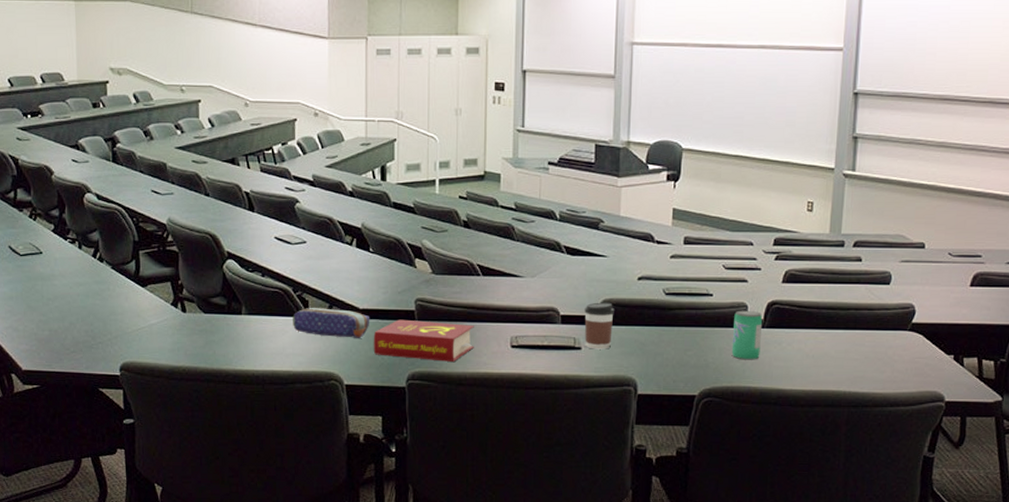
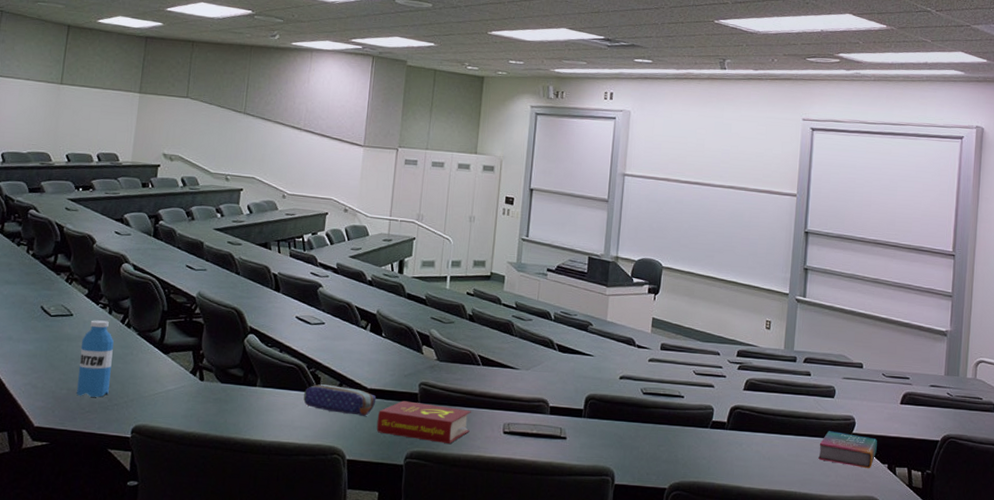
water bottle: none [55,256,91,336] -> present [77,320,114,397]
coffee cup: present [584,302,614,349] -> none [570,396,598,441]
beverage can: present [731,310,763,360] -> none [698,412,727,459]
book: none [871,322,942,361] -> present [818,431,877,469]

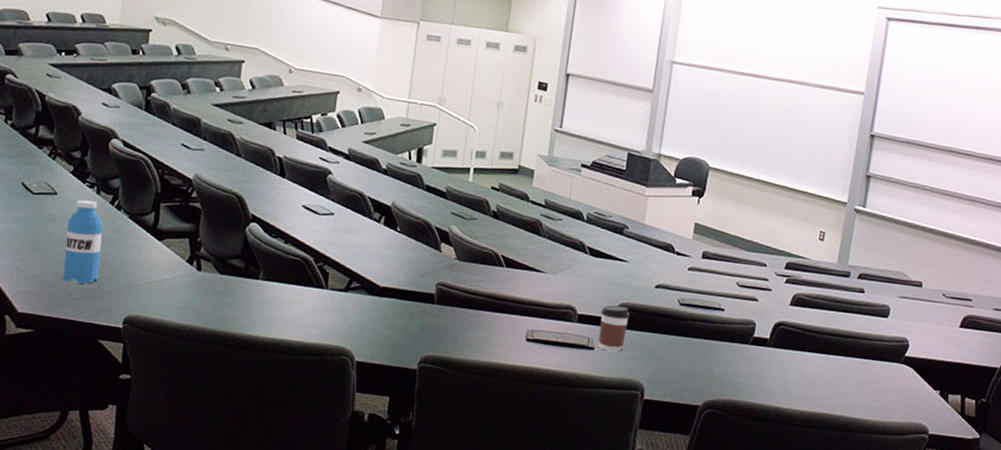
pencil case: present [303,384,377,416] -> none [310,280,389,316]
book: present [376,400,471,444] -> none [388,301,492,349]
coffee cup: none [570,396,598,441] -> present [598,305,630,352]
book: present [818,431,877,469] -> none [865,353,931,395]

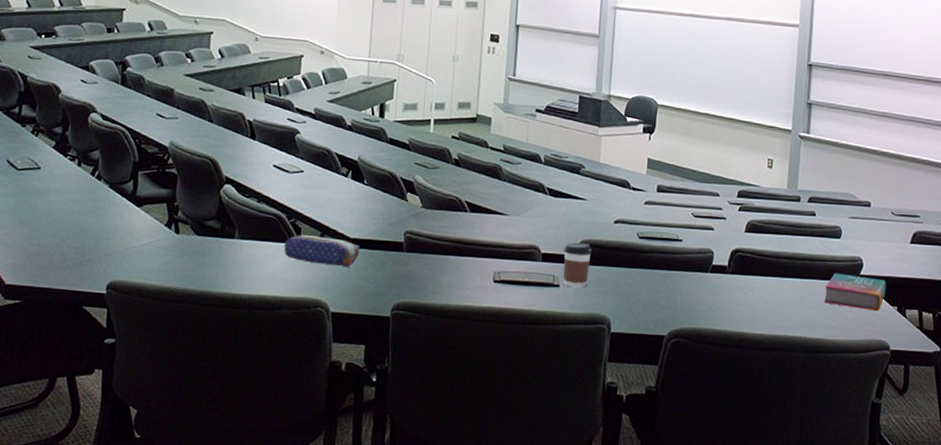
water bottle: present [63,200,103,284] -> none [48,173,84,253]
pencil case: none [310,280,389,316] -> present [284,235,360,267]
book: none [865,353,931,395] -> present [824,273,886,312]

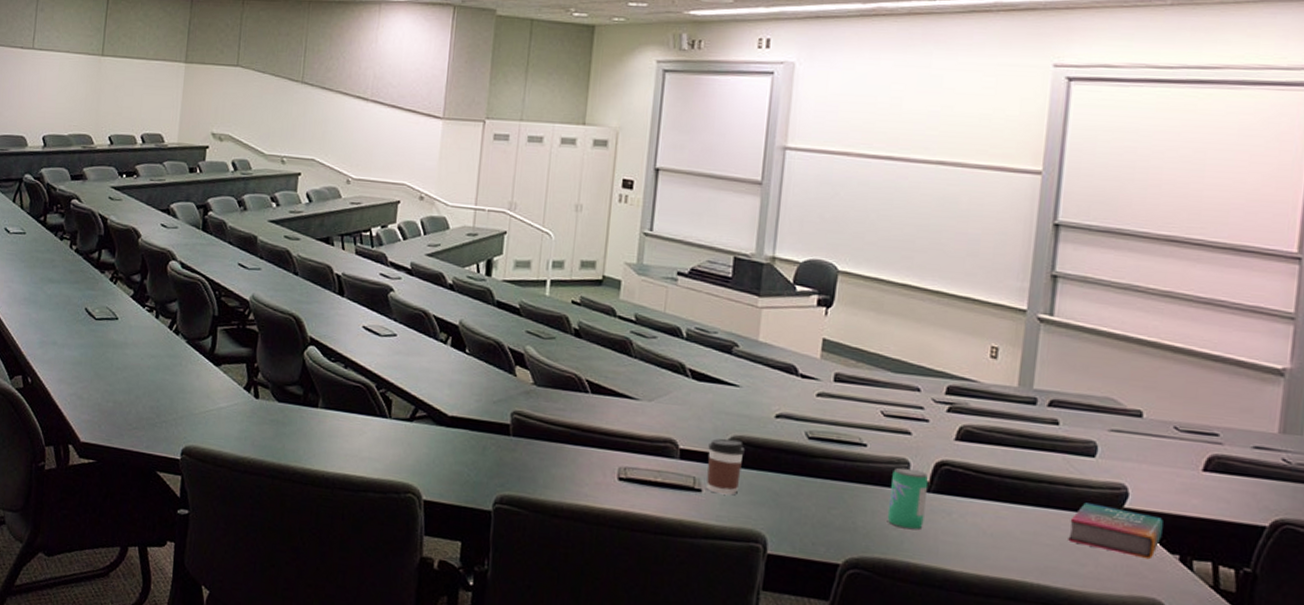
pencil case: present [284,235,360,267] -> none [372,408,459,449]
beverage can: none [698,256,727,304] -> present [887,467,929,530]

